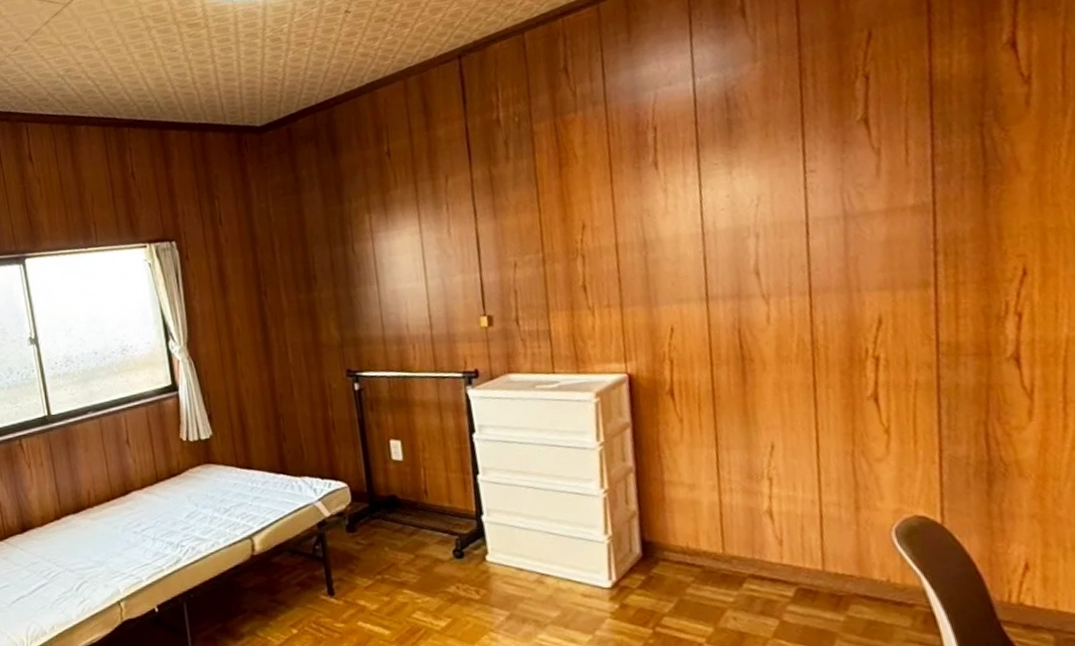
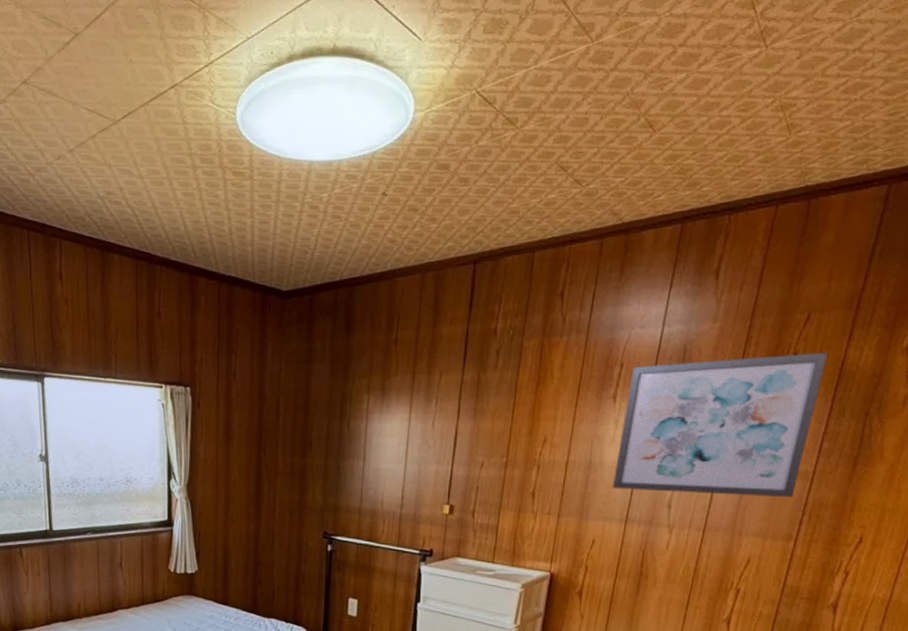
wall art: none [669,66,916,266] -> present [612,352,828,498]

